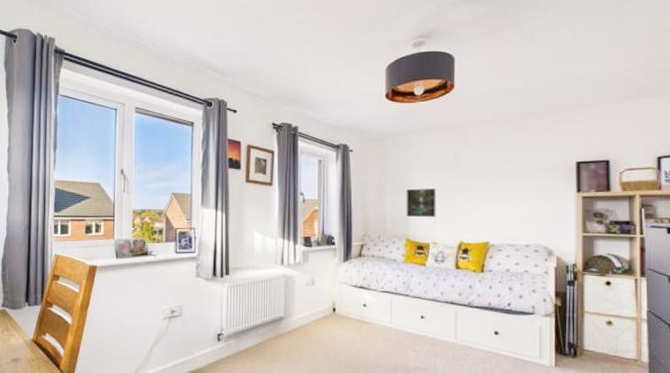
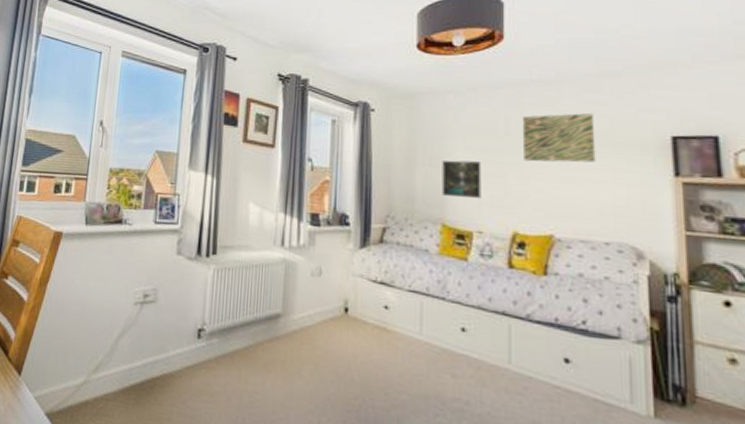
wall art: none [467,147,521,187] -> present [522,113,596,163]

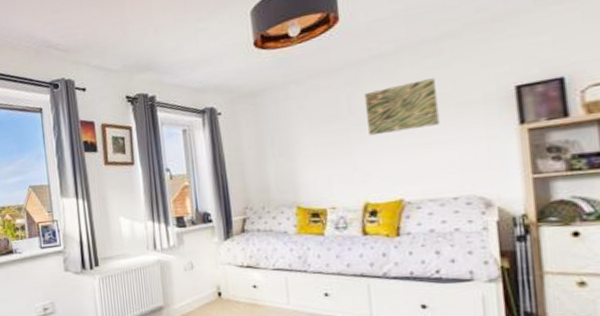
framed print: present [442,160,482,199] -> none [291,144,332,182]

